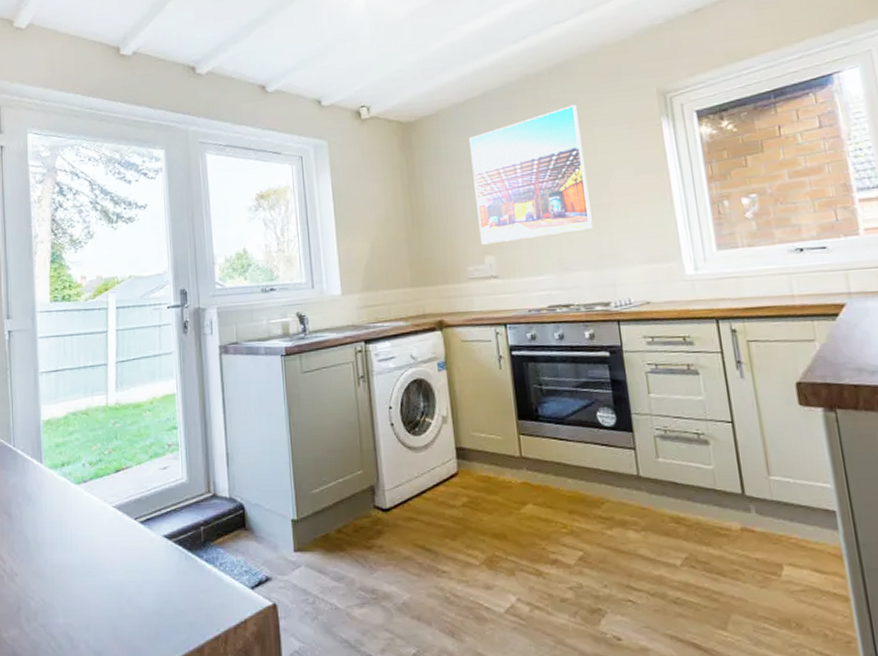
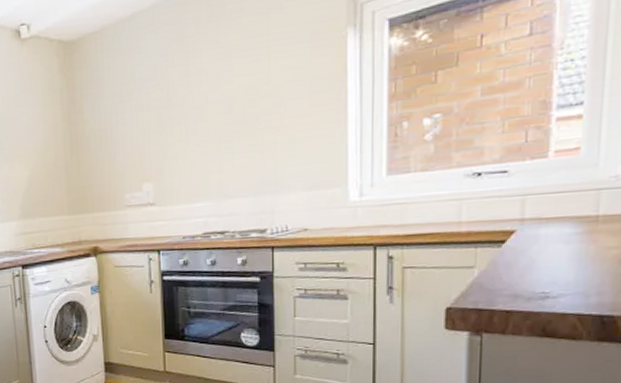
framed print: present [469,104,593,245] -> none [134,15,257,172]

